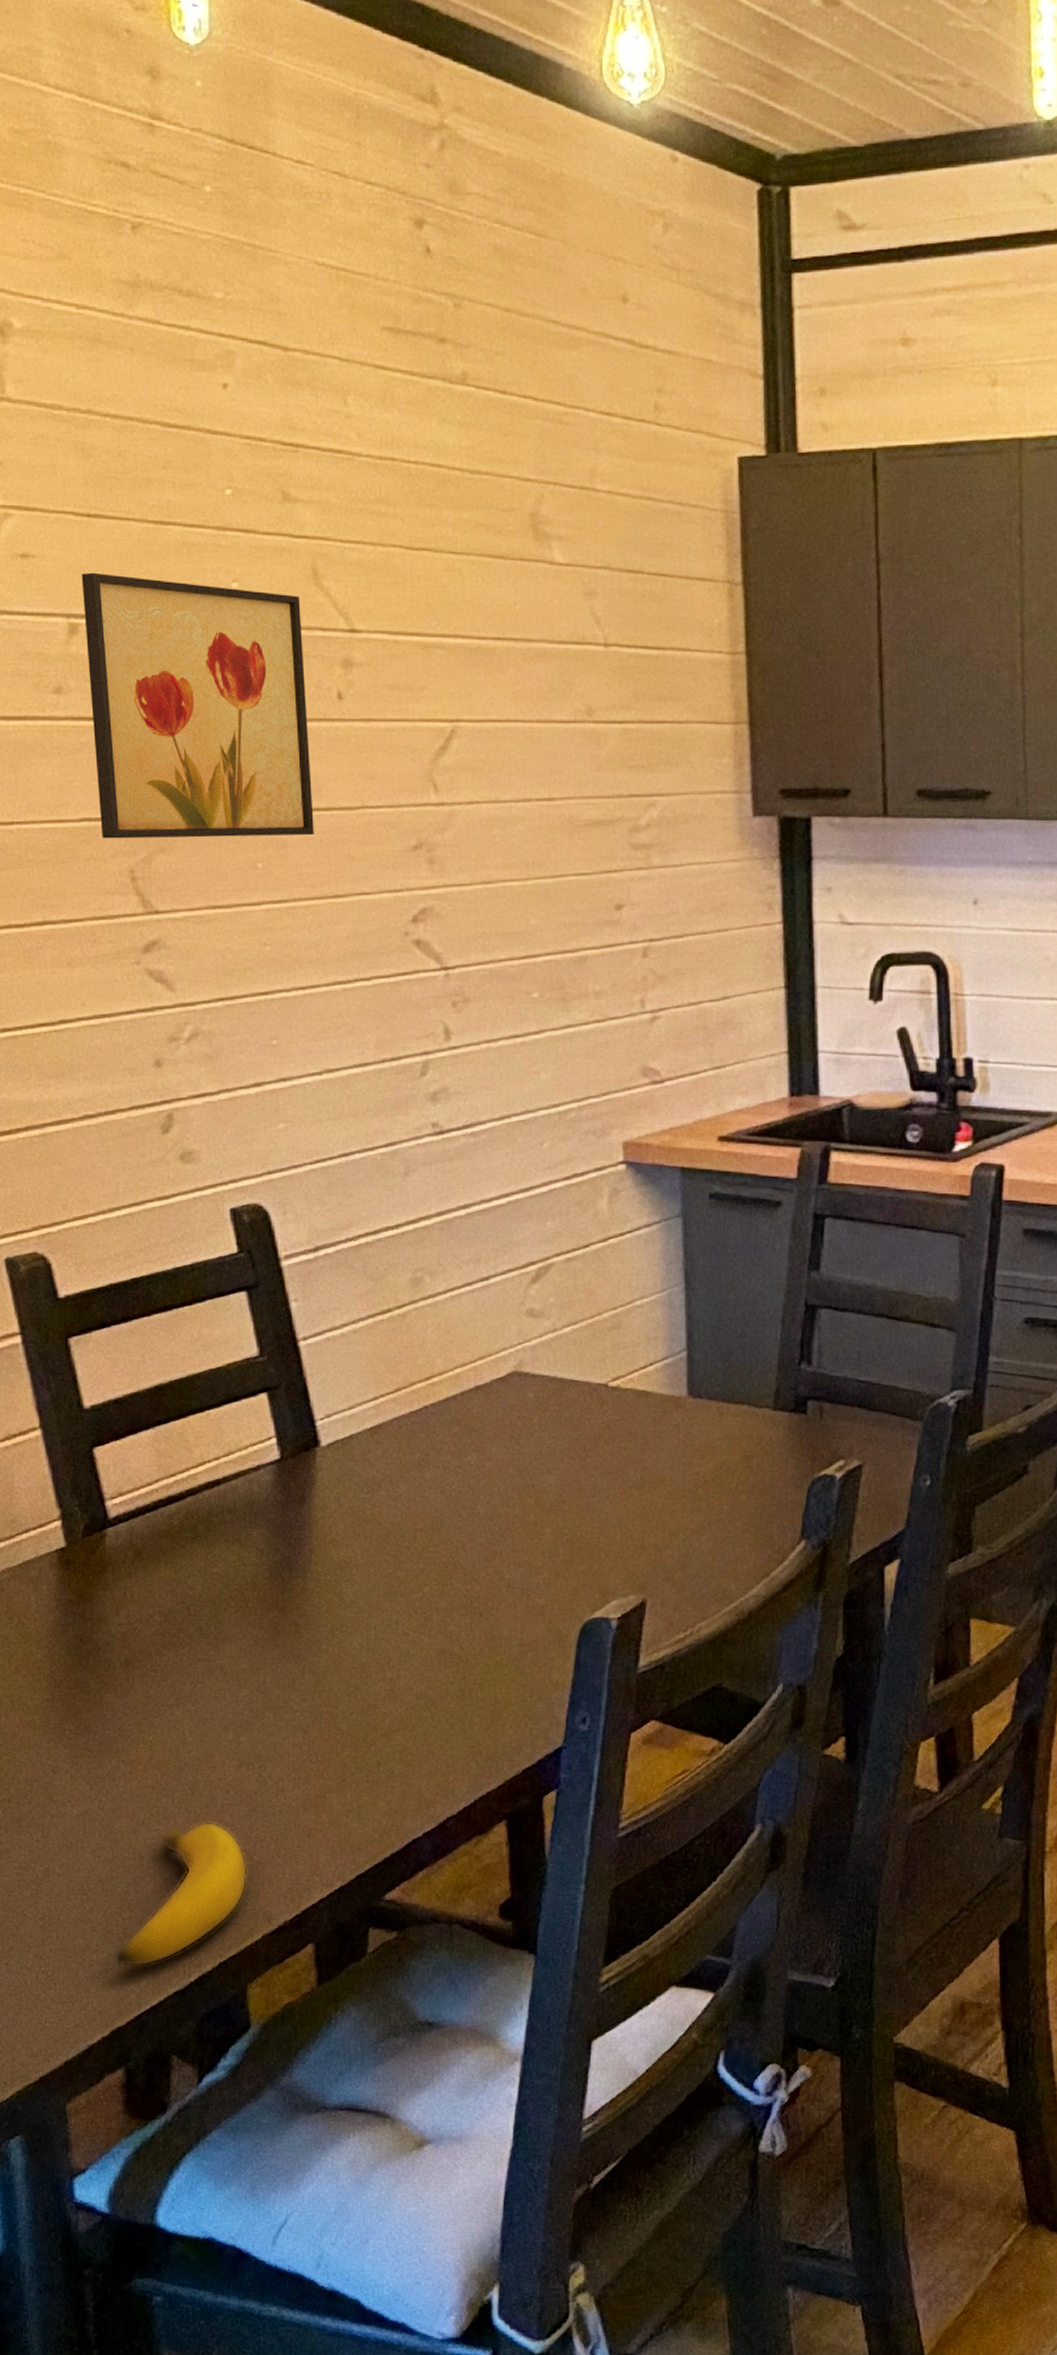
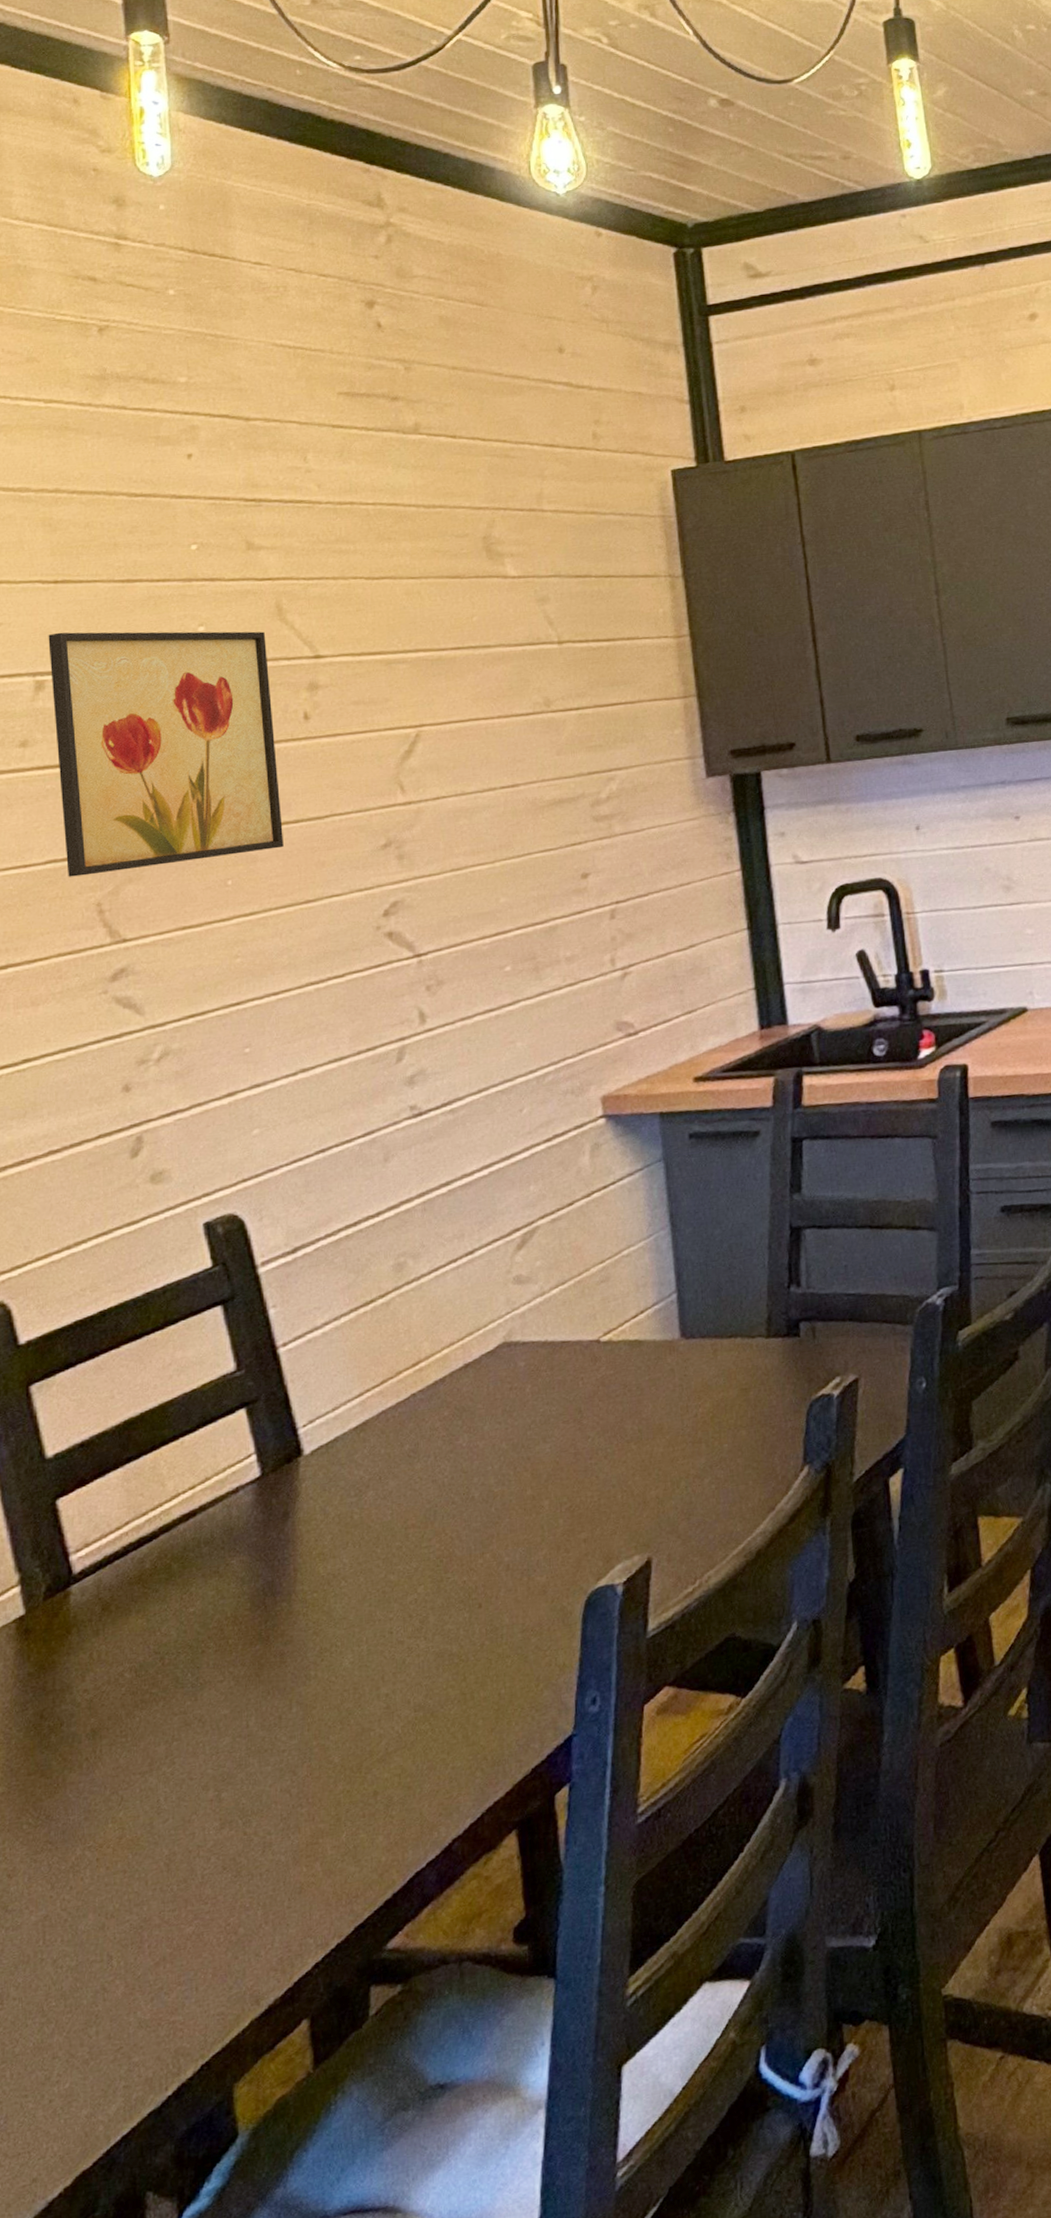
banana: present [113,1821,248,1968] -> none [78,1898,233,2096]

